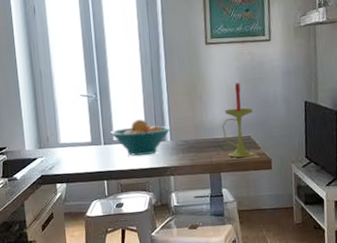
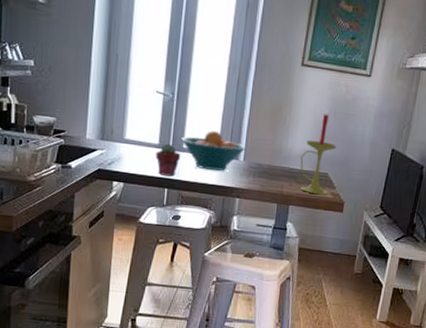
potted succulent: none [90,139,113,170] -> present [156,143,181,177]

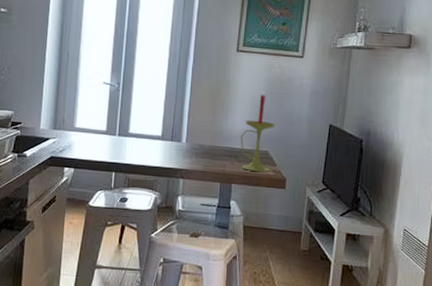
potted succulent: present [156,143,181,177] -> none [103,130,127,161]
fruit bowl: present [181,130,246,171] -> none [127,116,188,154]

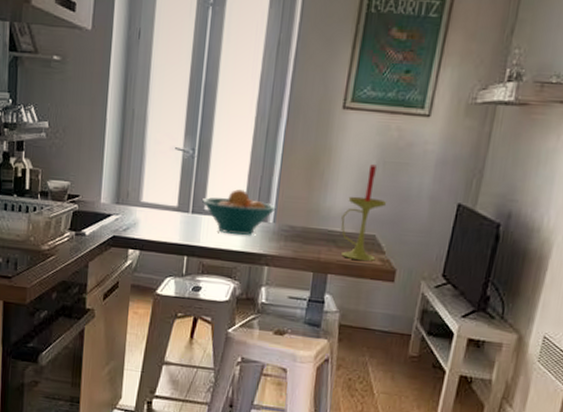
fruit bowl: none [127,116,188,154] -> present [202,189,276,236]

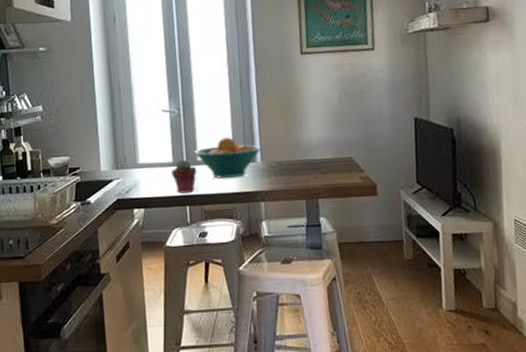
potted succulent: none [174,205,202,243] -> present [171,159,197,194]
candle: present [341,164,387,261] -> none [319,96,357,182]

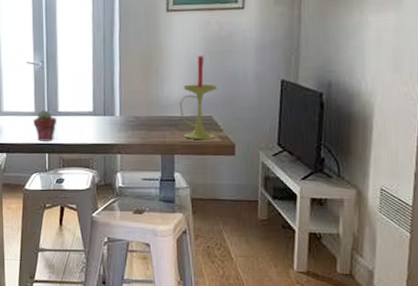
fruit bowl: present [194,137,261,179] -> none [56,91,121,130]
candle: none [319,96,357,182] -> present [179,55,218,139]

